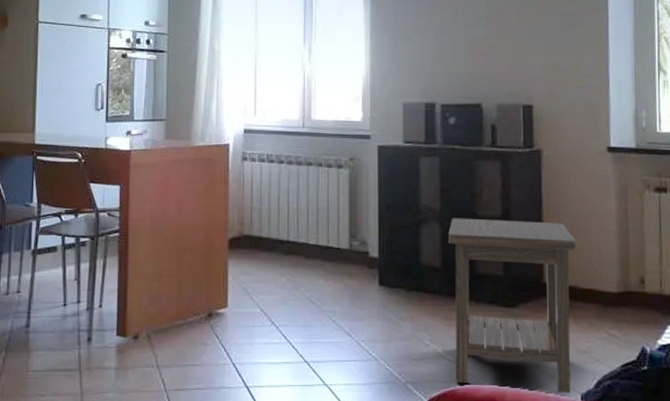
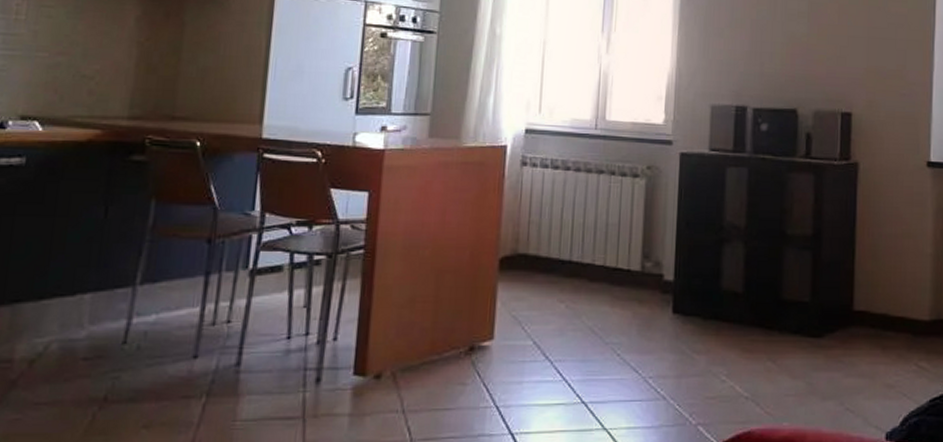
side table: present [448,218,576,394] -> none [752,237,889,433]

